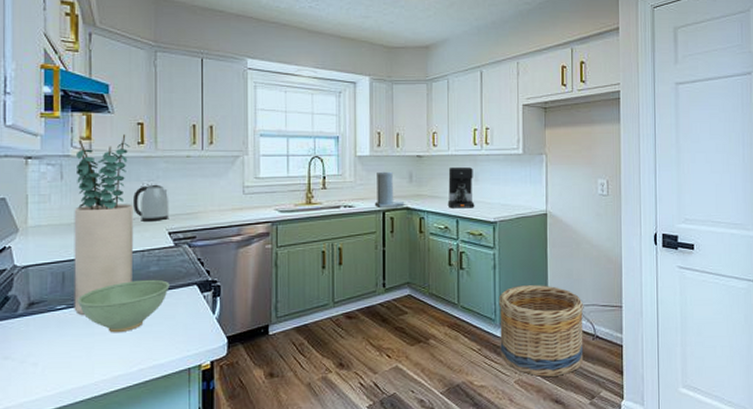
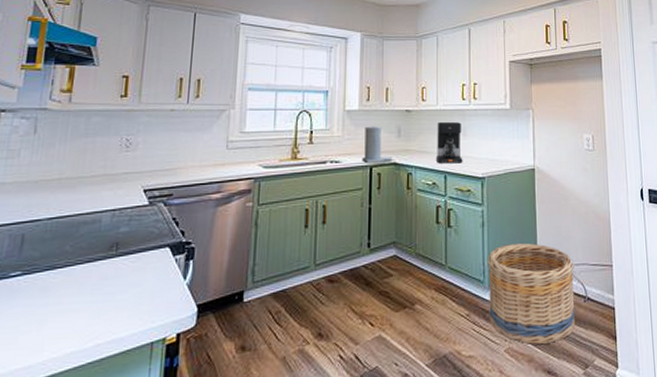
vase: present [74,133,134,316] -> none [29,86,113,284]
bowl: present [77,279,170,333] -> none [34,241,140,303]
kettle: present [134,184,169,221] -> none [109,138,148,178]

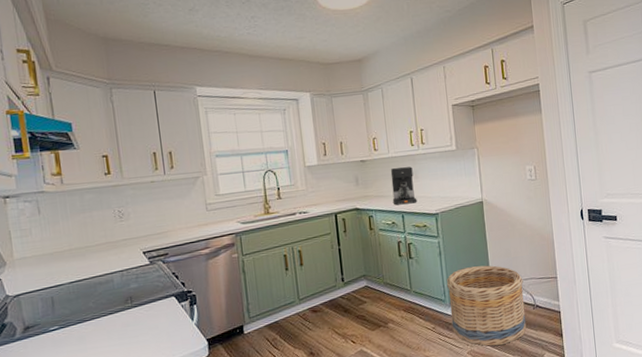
paper towel: present [362,126,393,164] -> none [325,177,354,211]

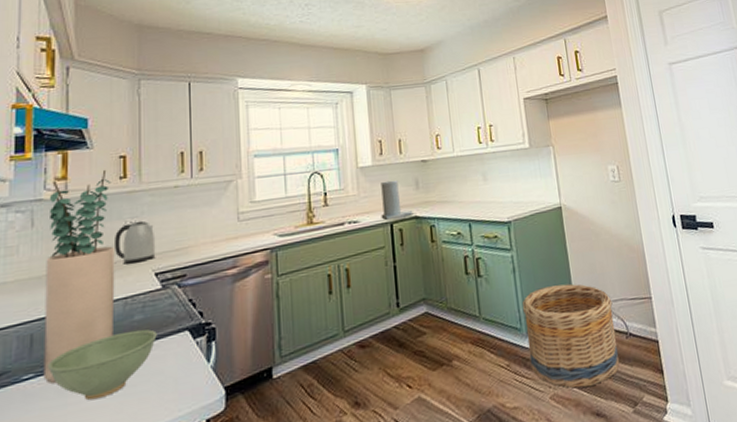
vase: none [49,166,116,334] -> present [43,169,115,384]
bowl: none [67,295,150,347] -> present [47,329,157,401]
kettle: none [107,209,142,245] -> present [115,220,156,264]
paper towel: none [325,177,354,211] -> present [381,179,413,220]
coffee maker: present [390,167,417,206] -> none [455,167,487,213]

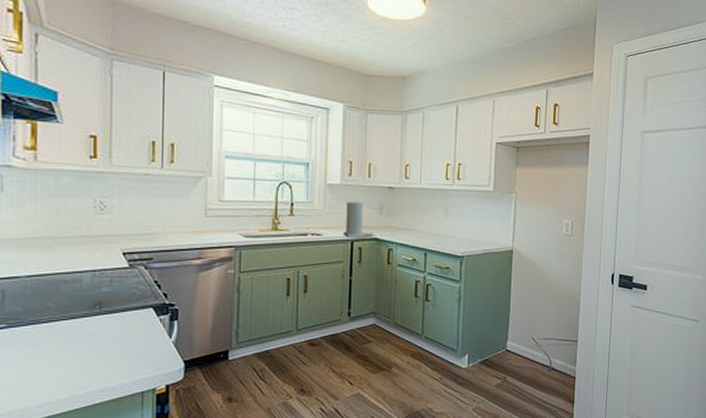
vase: present [43,169,115,384] -> none [15,146,84,336]
bowl: present [47,329,157,401] -> none [18,300,123,355]
kettle: present [115,220,156,264] -> none [84,201,124,241]
basket: present [522,284,620,389] -> none [460,319,542,406]

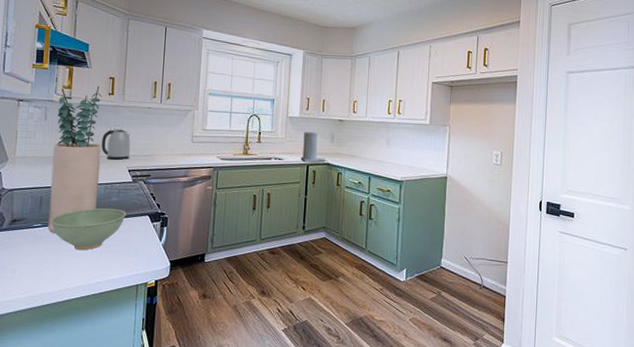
vase: none [15,146,84,336] -> present [47,85,103,234]
bowl: none [18,300,123,355] -> present [50,207,126,251]
kettle: none [84,201,124,241] -> present [101,129,131,160]

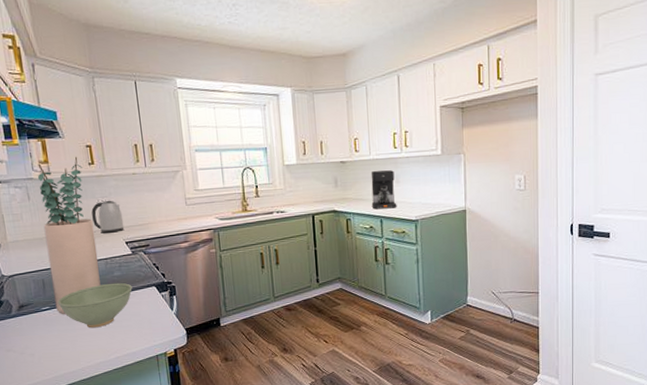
paper towel: present [300,131,326,163] -> none [304,177,332,212]
coffee maker: none [362,131,386,168] -> present [371,170,397,210]

